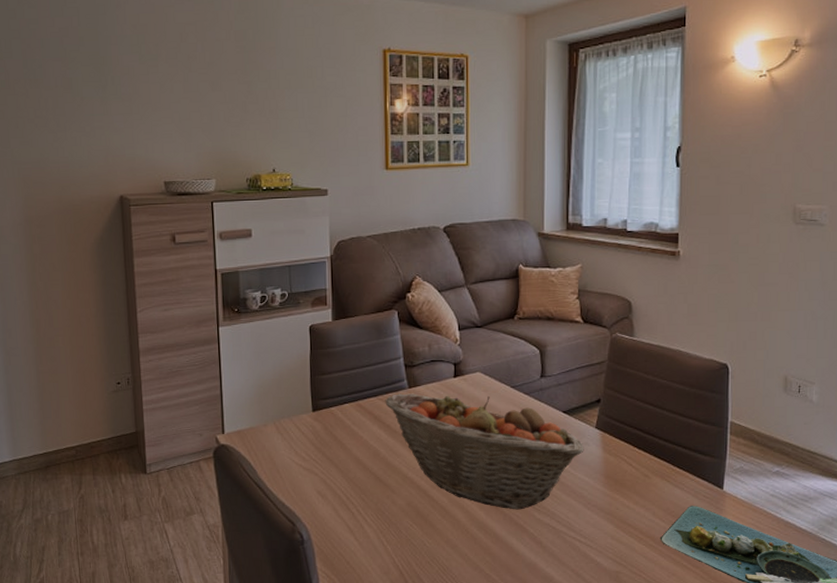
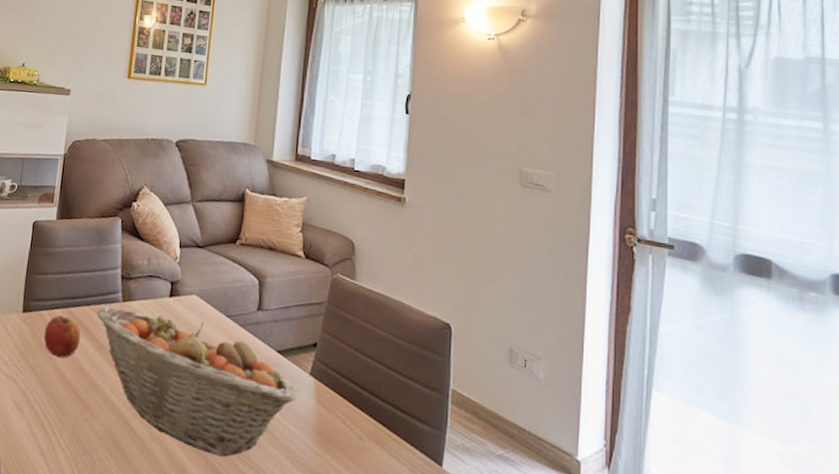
apple: none [336,409,373,447] -> present [43,315,81,358]

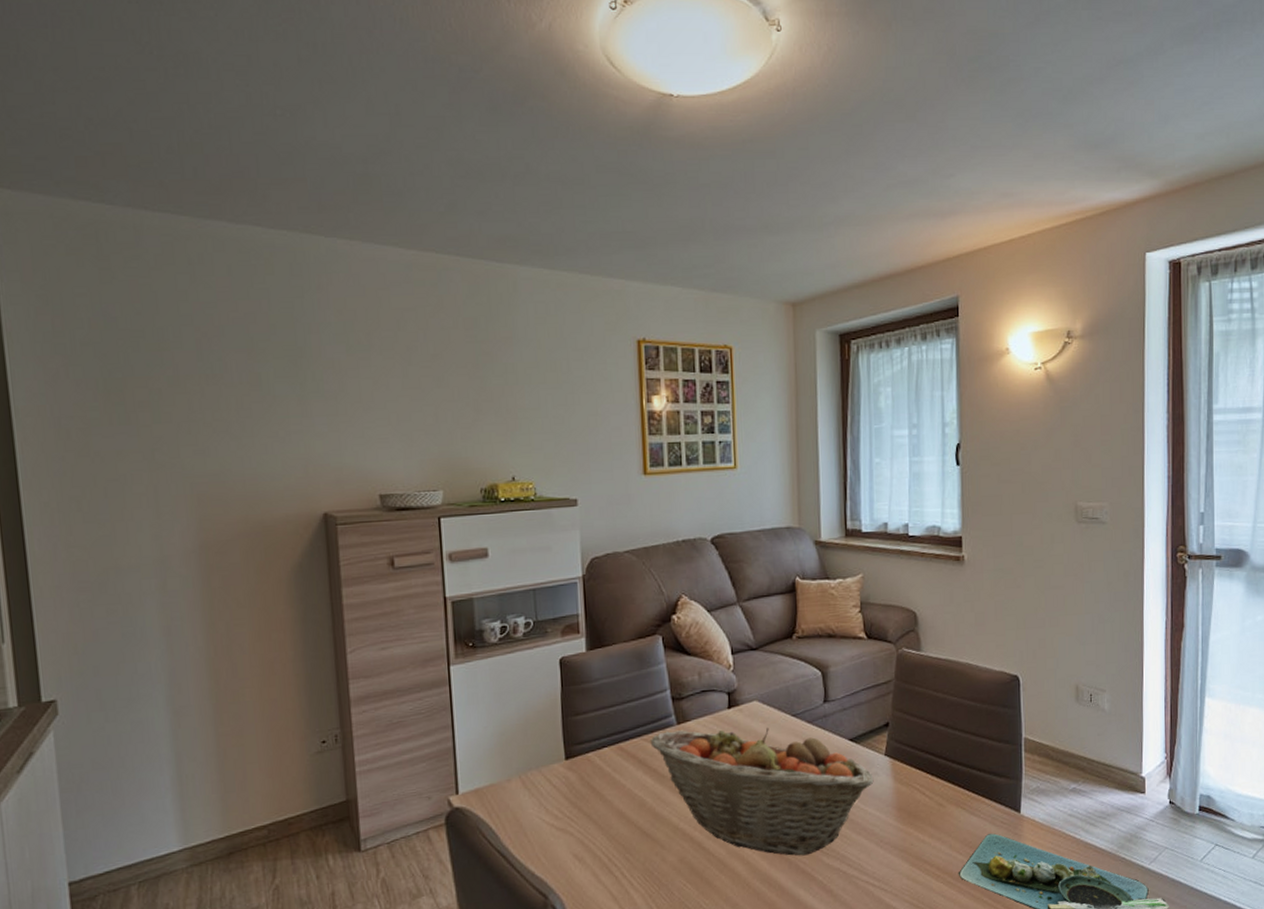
apple: present [43,315,81,358] -> none [594,753,637,798]

